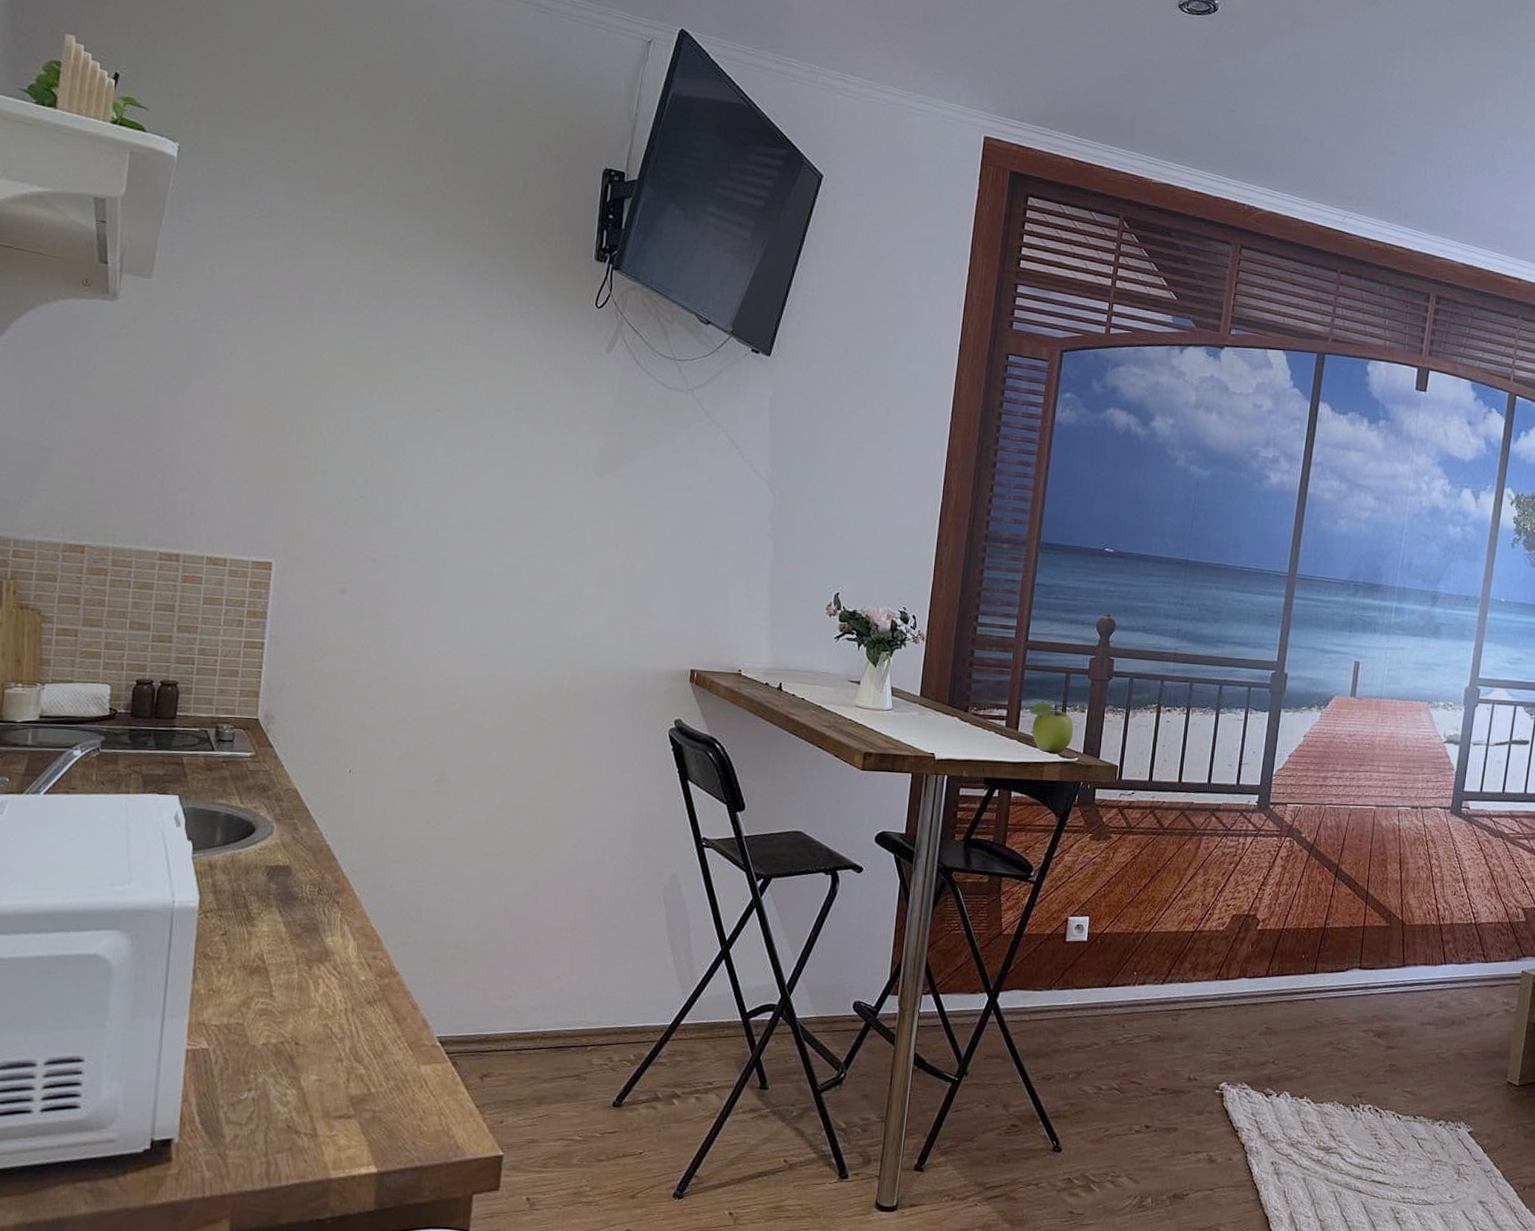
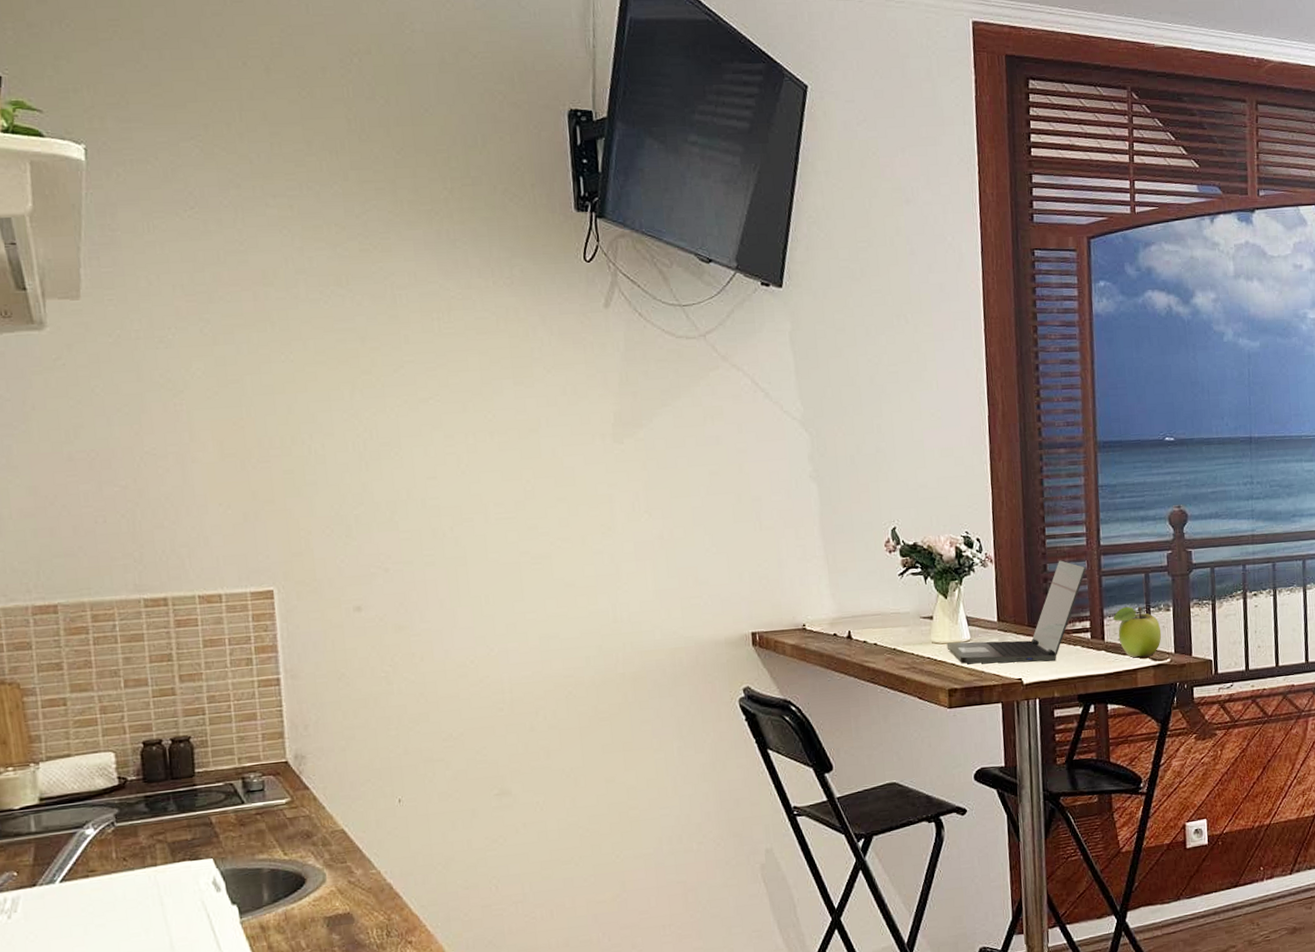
laptop: none [868,648,1011,743] -> present [946,560,1086,664]

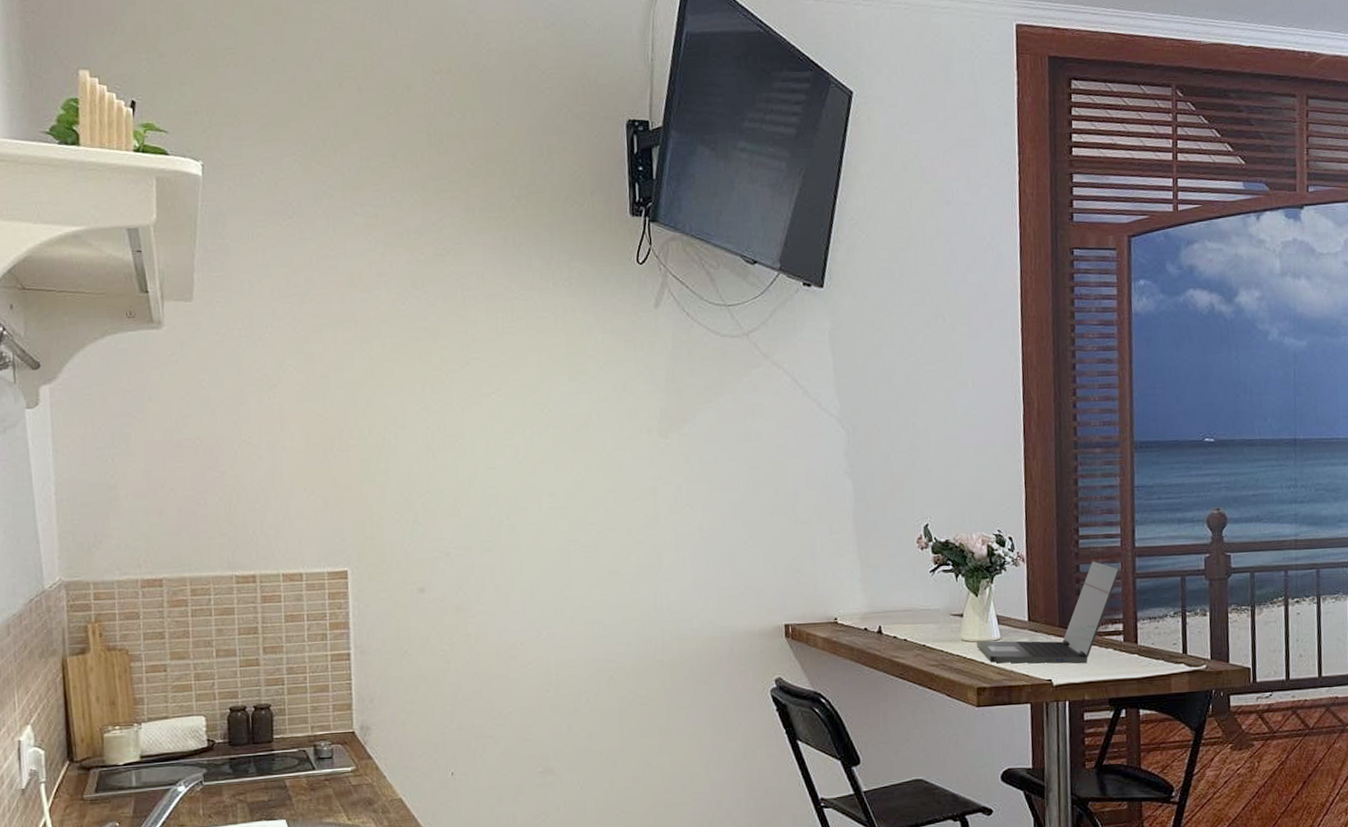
fruit: present [1113,606,1162,658] -> none [1147,610,1198,663]

